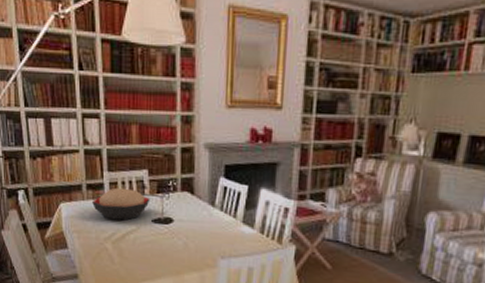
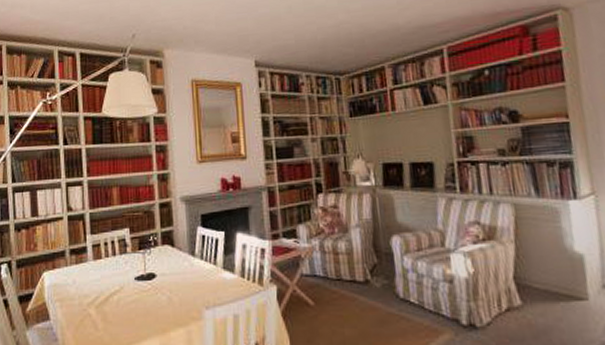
decorative bowl: present [92,187,150,221] -> none [75,249,133,283]

